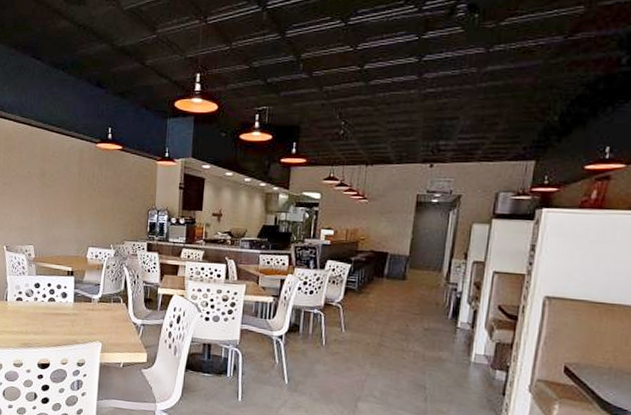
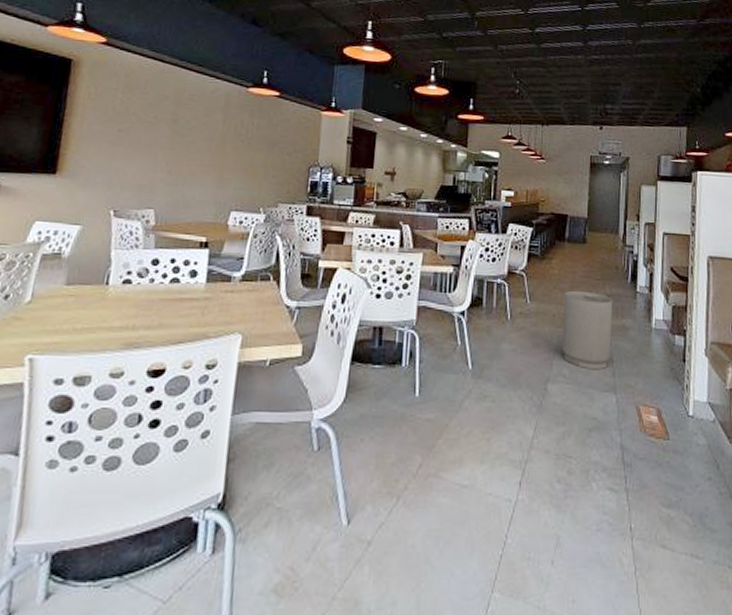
trash can: none [374,323,431,395] -> present [562,290,613,370]

